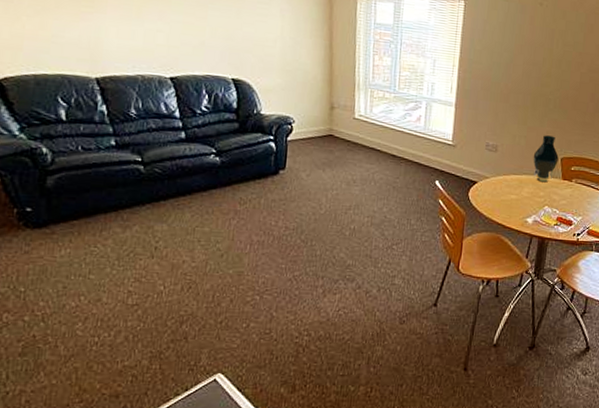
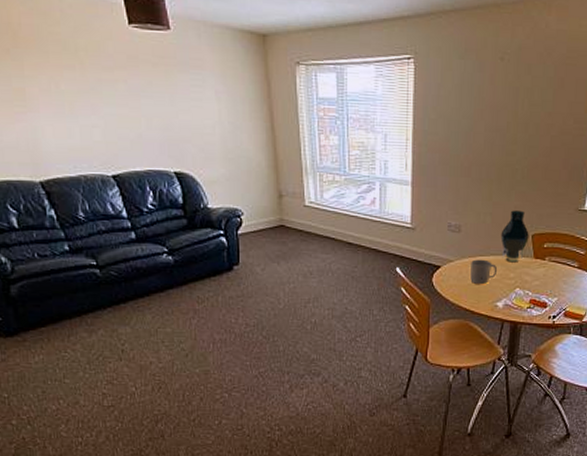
mug: none [504,177,529,202] -> present [470,259,498,285]

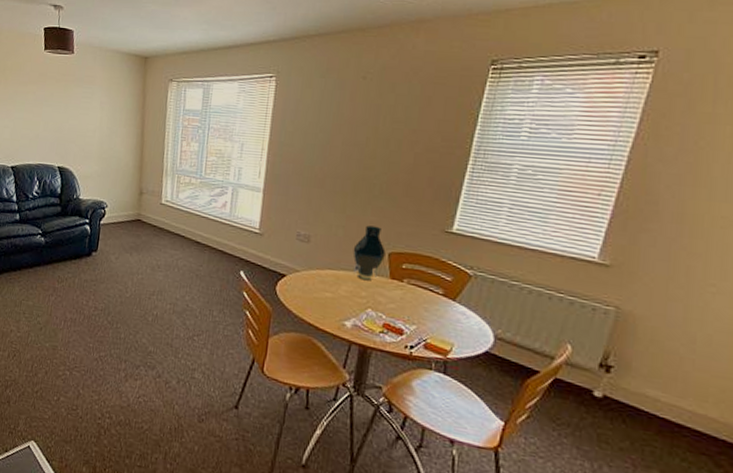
mug: present [470,259,498,285] -> none [317,272,348,301]

